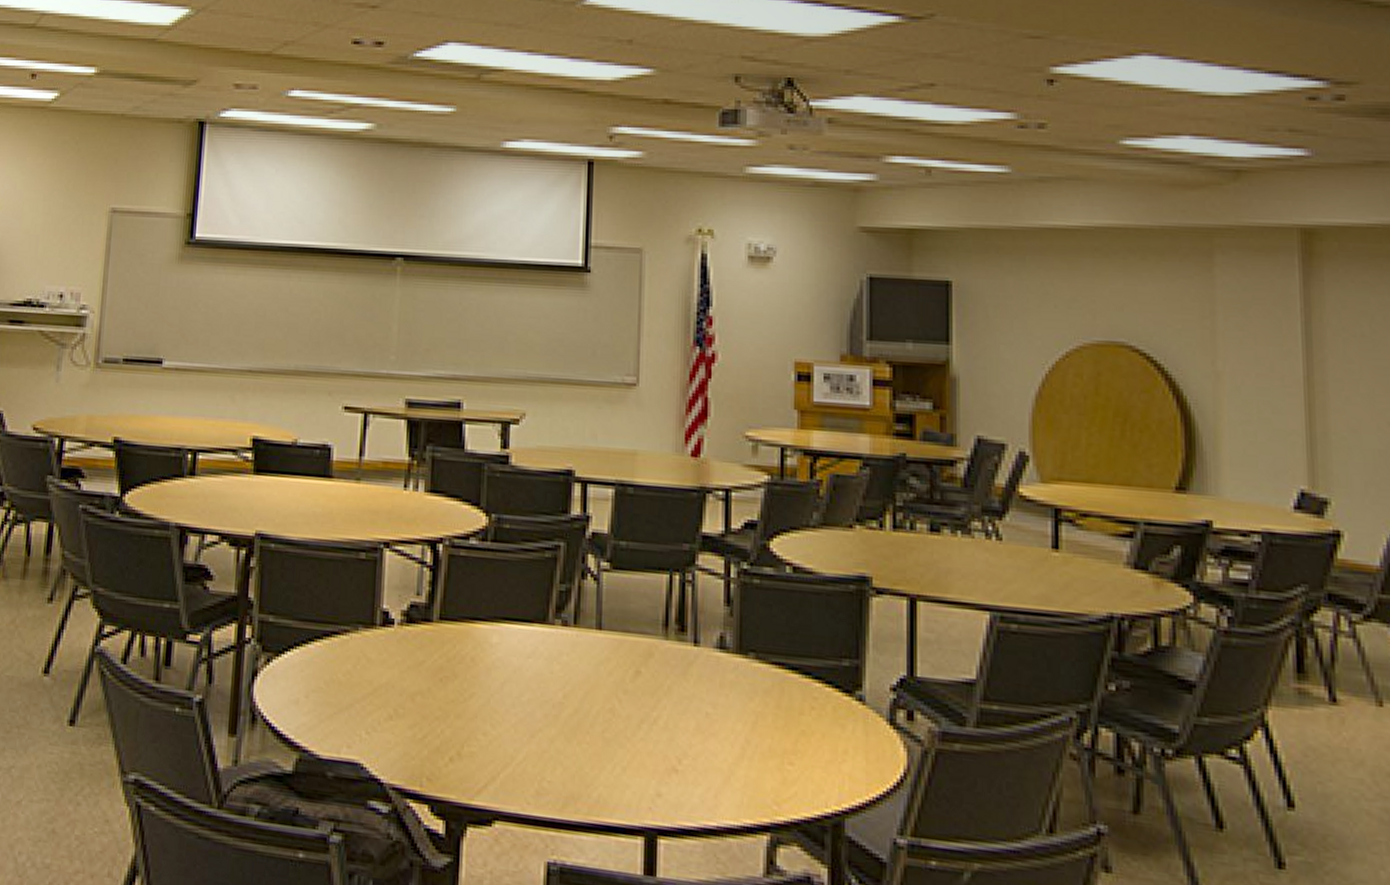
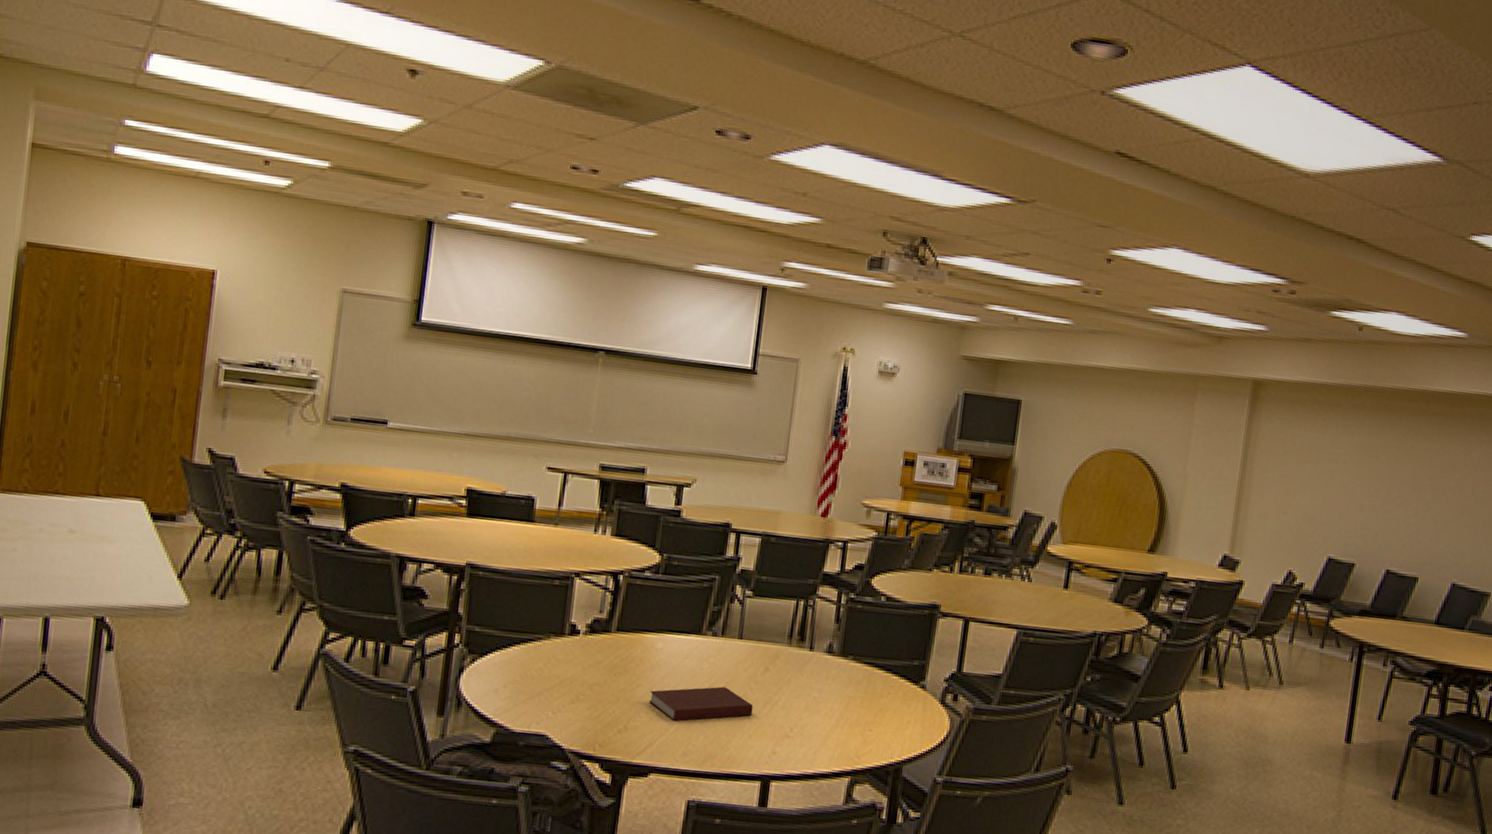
notebook: none [487,697,624,747] -> present [649,686,753,722]

